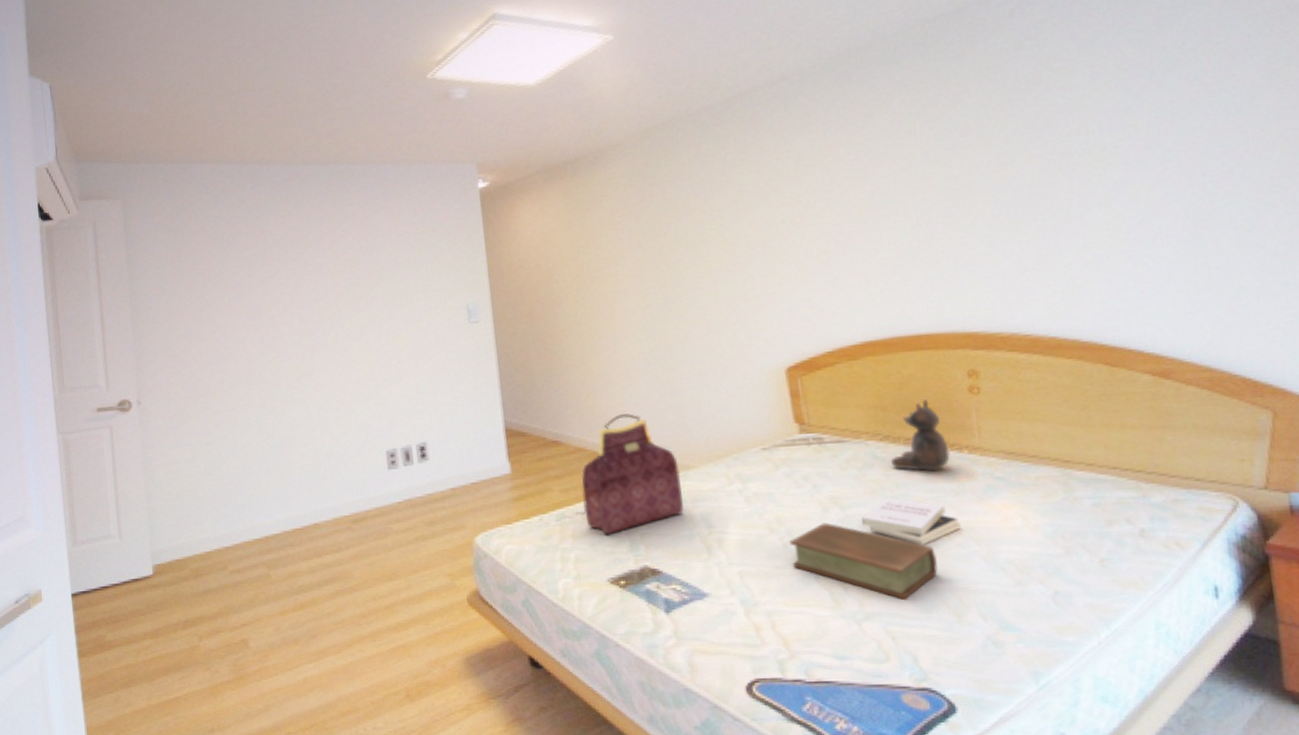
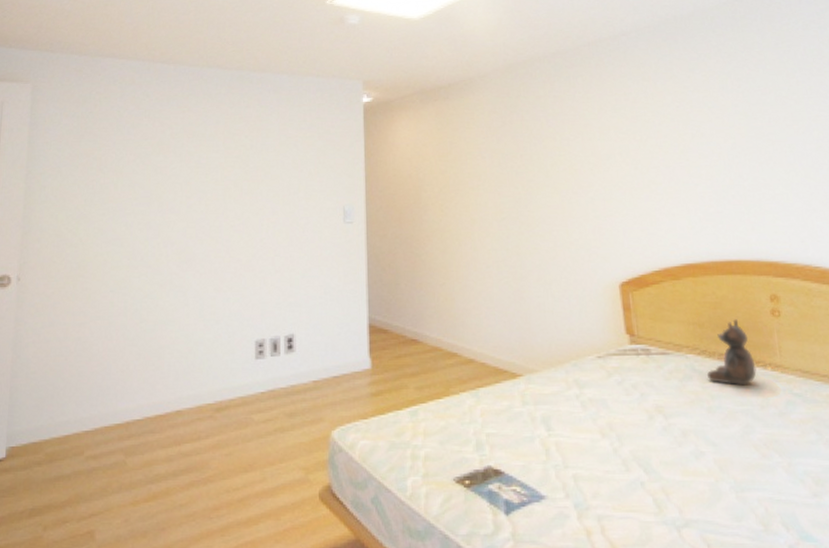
handbag: present [581,413,684,535] -> none [435,317,526,434]
book: present [789,522,938,599] -> none [619,430,747,507]
books: present [862,497,961,545] -> none [682,408,766,455]

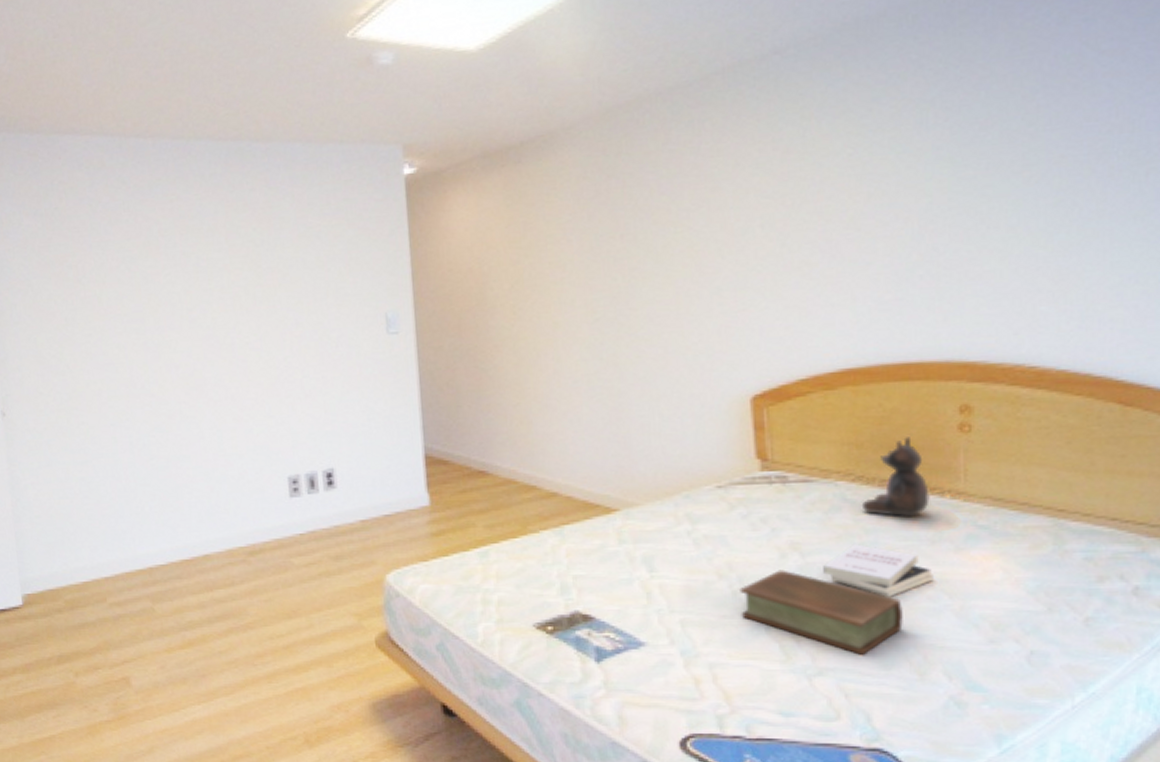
book: none [619,430,747,507] -> present [740,569,903,655]
books: none [682,408,766,455] -> present [823,544,934,597]

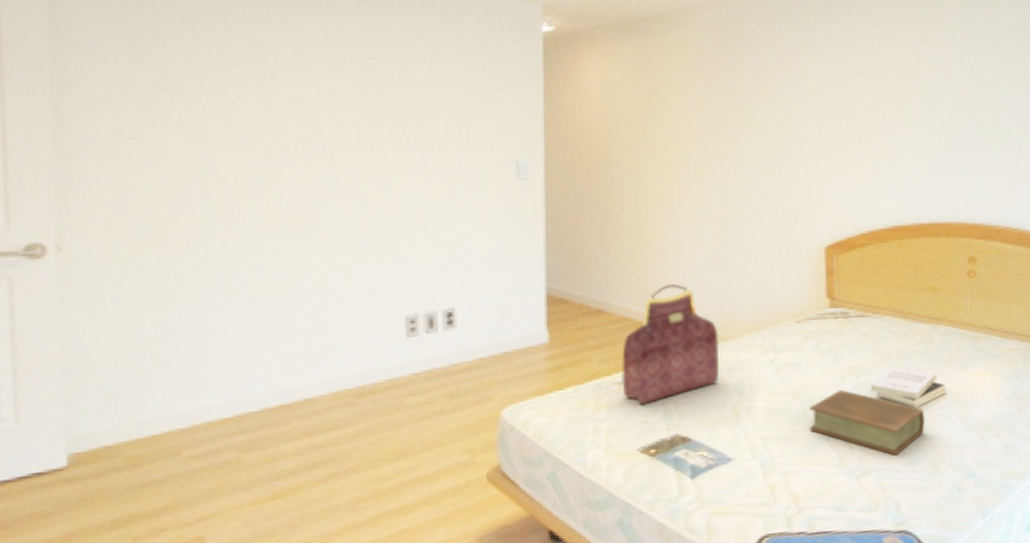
handbag: none [509,443,623,577] -> present [622,284,720,405]
stuffed bear: present [861,437,930,516] -> none [900,281,947,343]

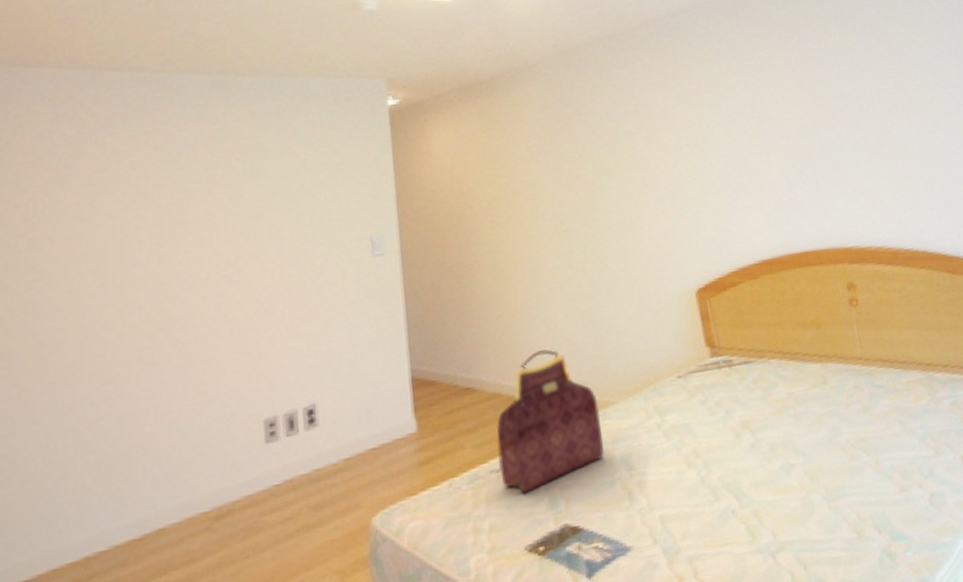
book: present [809,389,925,456] -> none [707,449,838,523]
books: present [871,366,947,408] -> none [770,415,853,463]

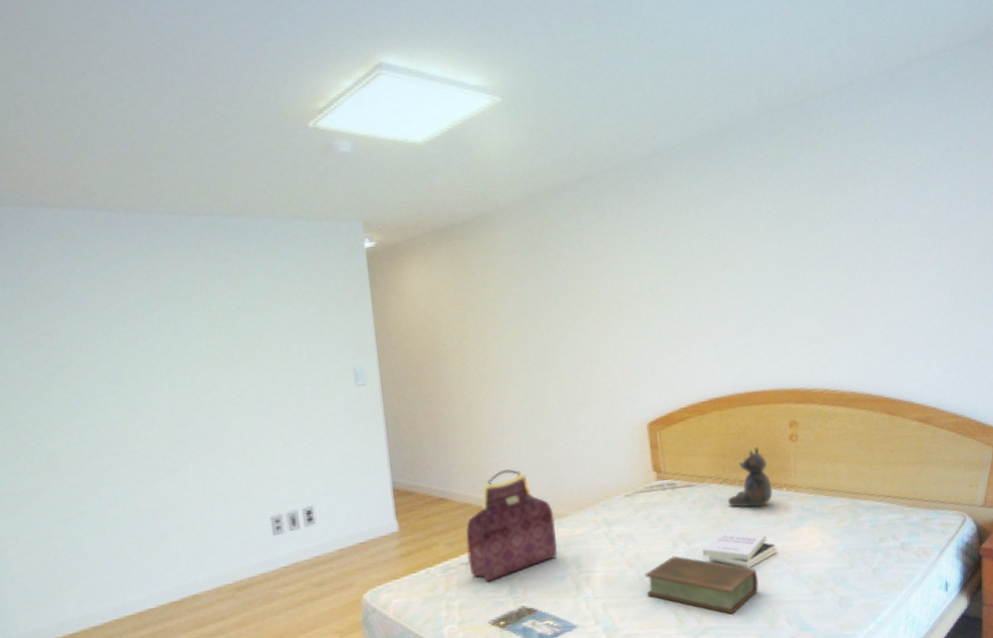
book: none [707,449,838,523] -> present [645,555,759,614]
books: none [770,415,853,463] -> present [703,530,777,569]
stuffed bear: none [791,314,840,386] -> present [727,447,773,507]

